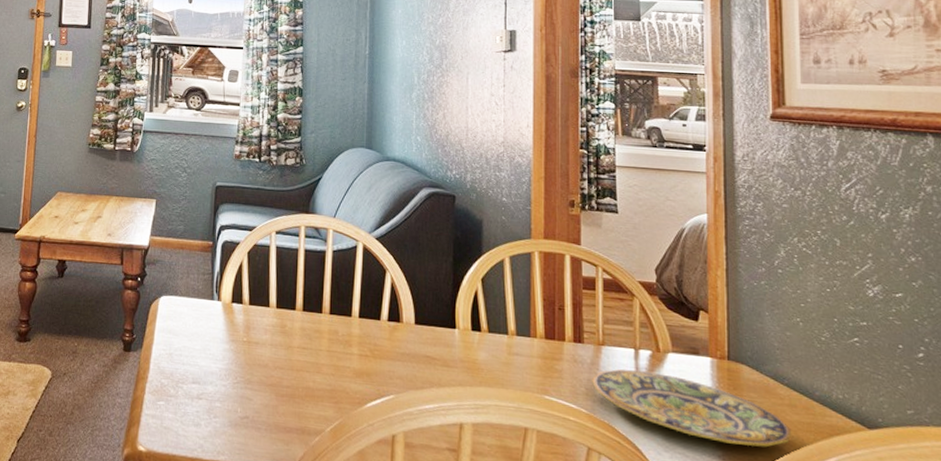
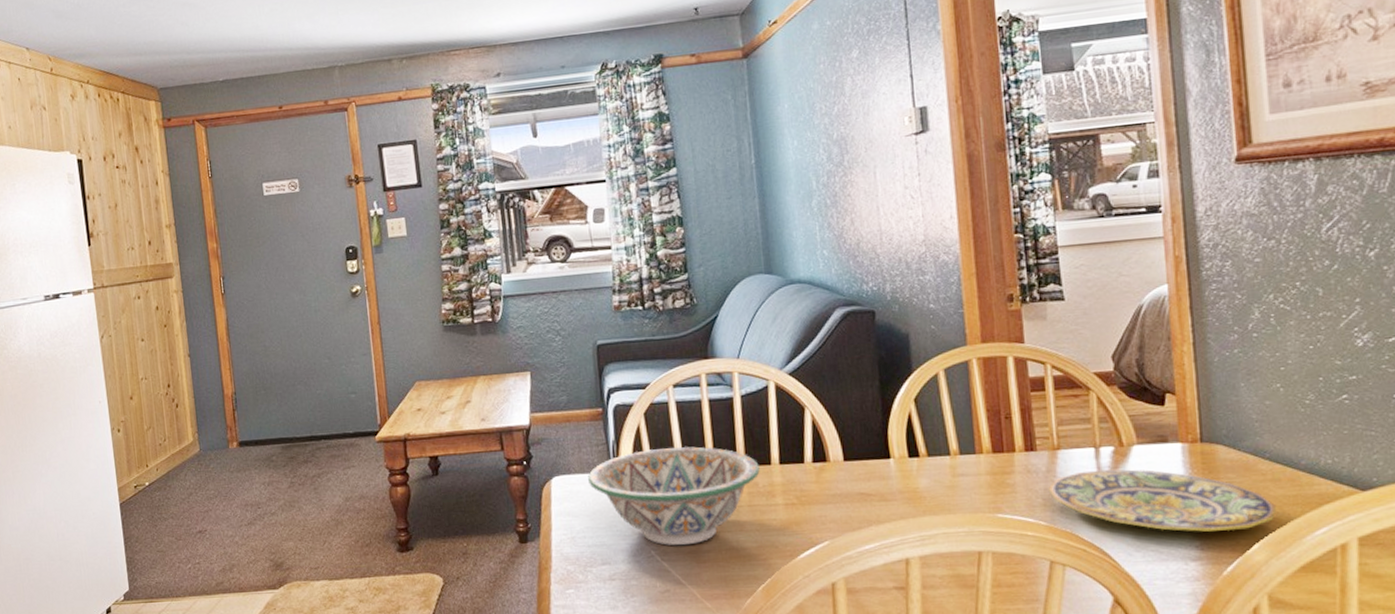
decorative bowl: none [191,285,341,378] -> present [588,446,760,546]

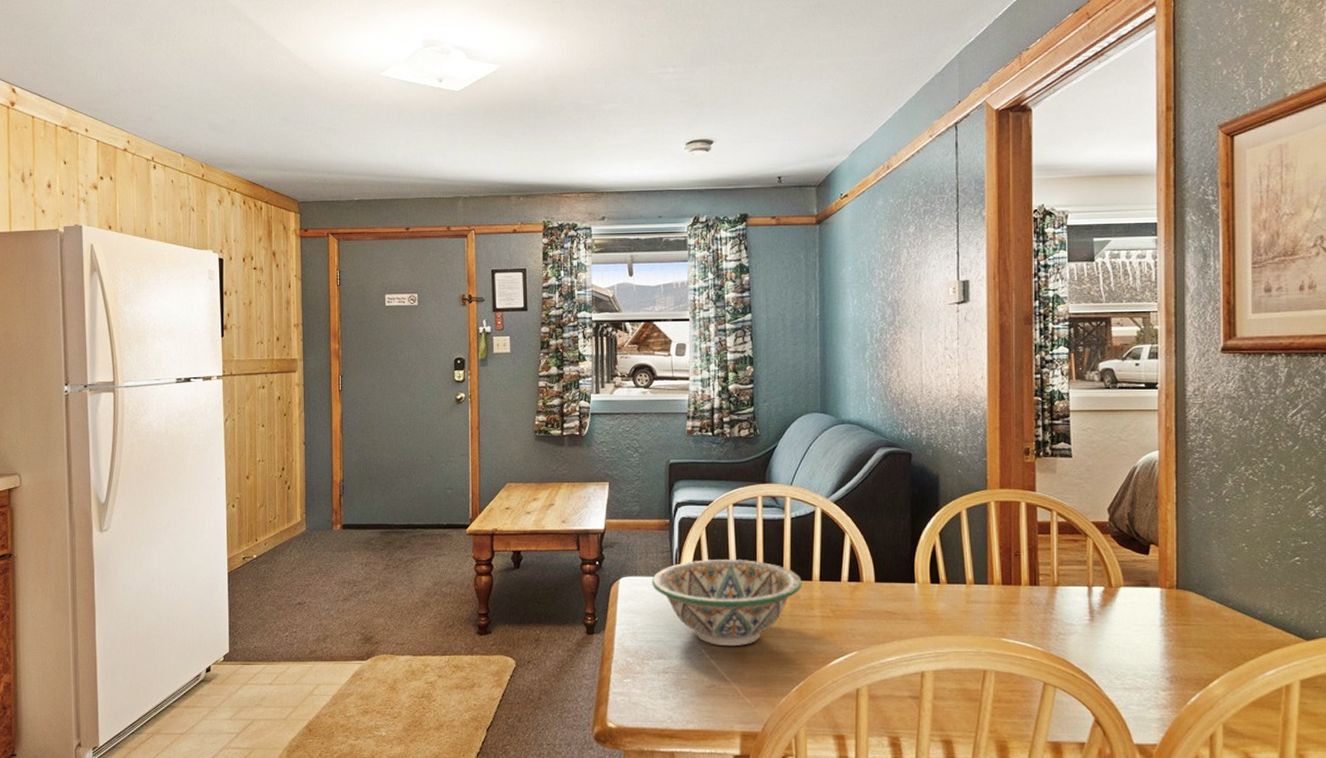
plate: present [1048,469,1277,532] -> none [1046,606,1235,666]

